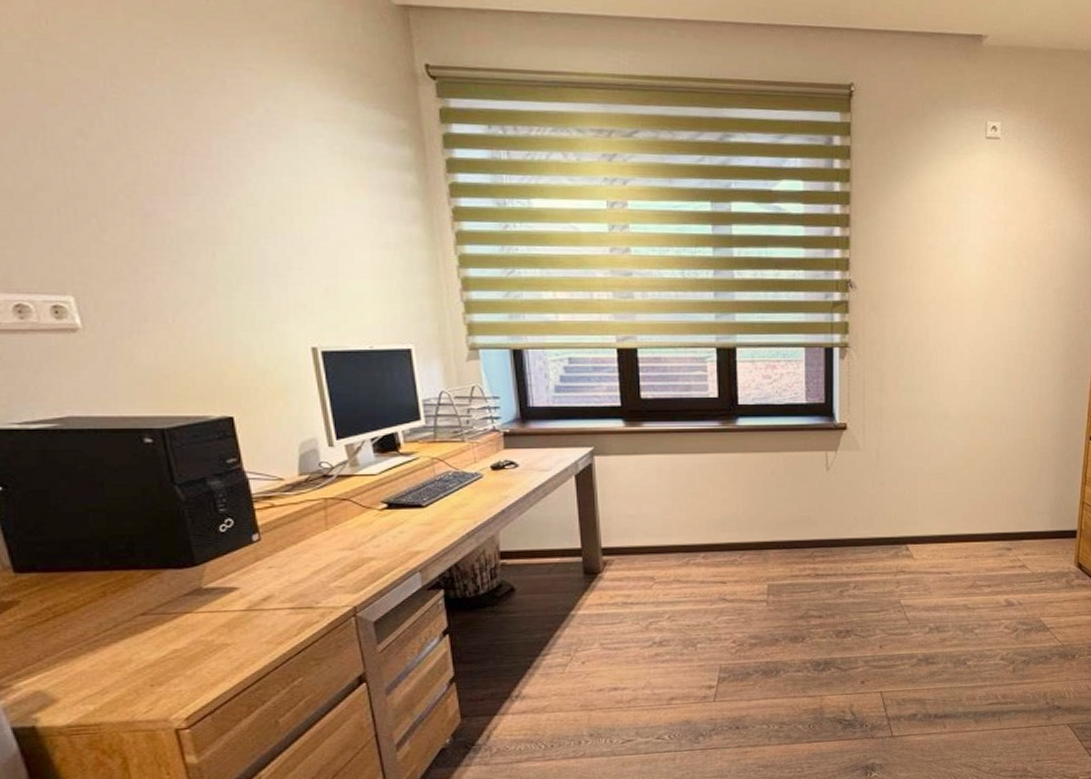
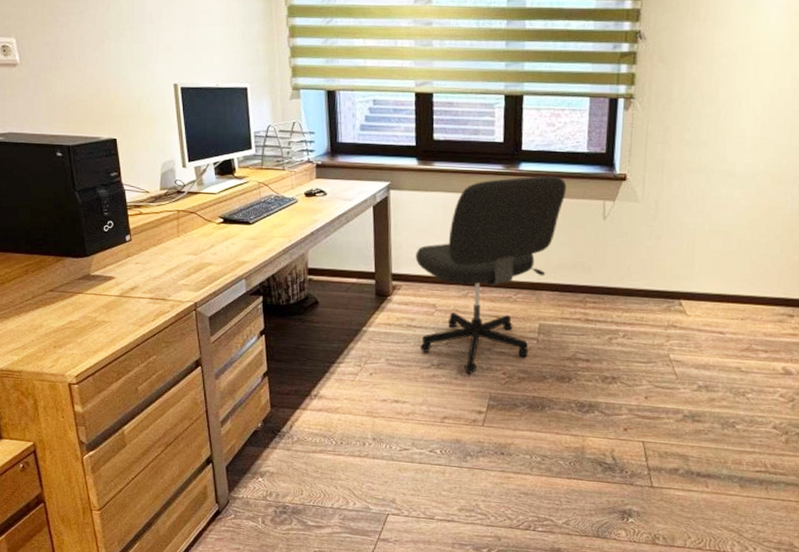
office chair: none [628,429,787,648] -> present [415,175,567,374]

